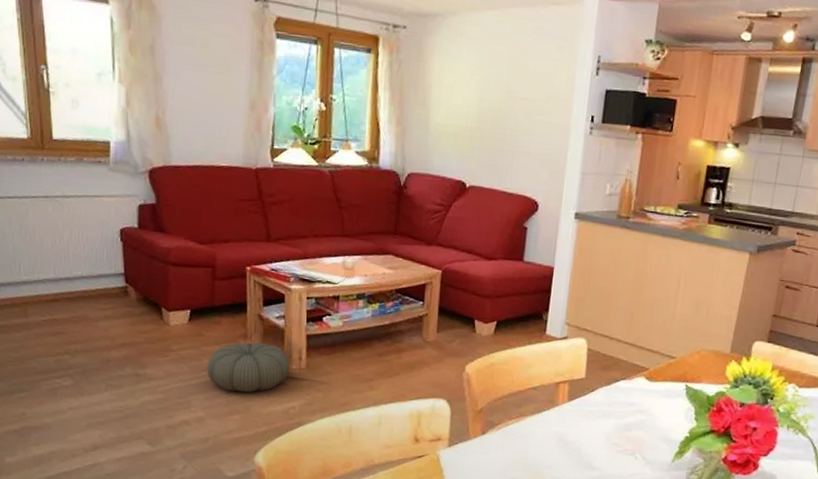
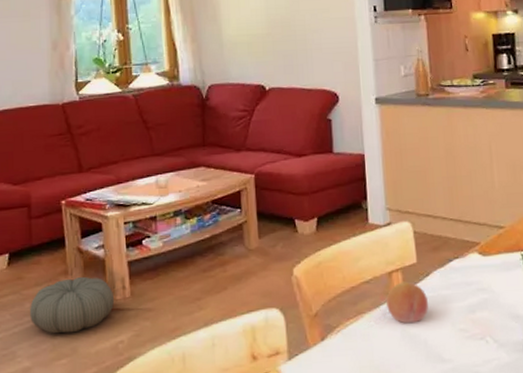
fruit: none [549,393,589,432] -> present [386,281,428,324]

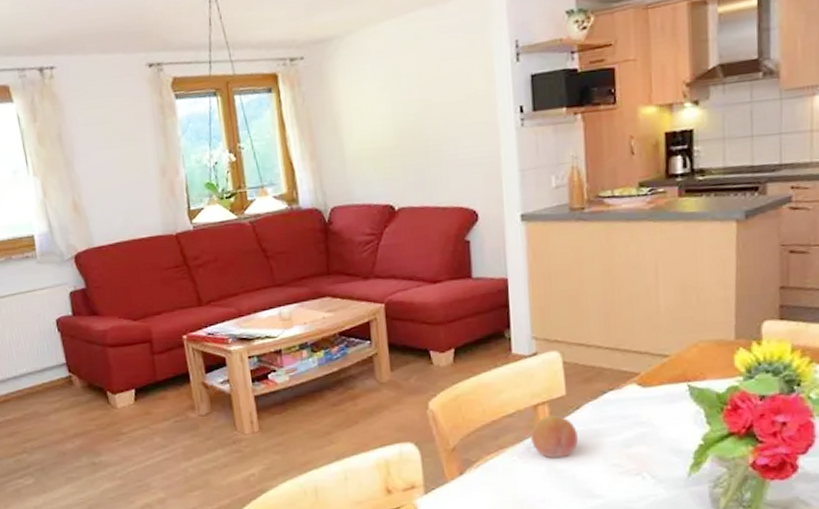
pouf: present [30,276,115,334] -> none [160,411,244,467]

